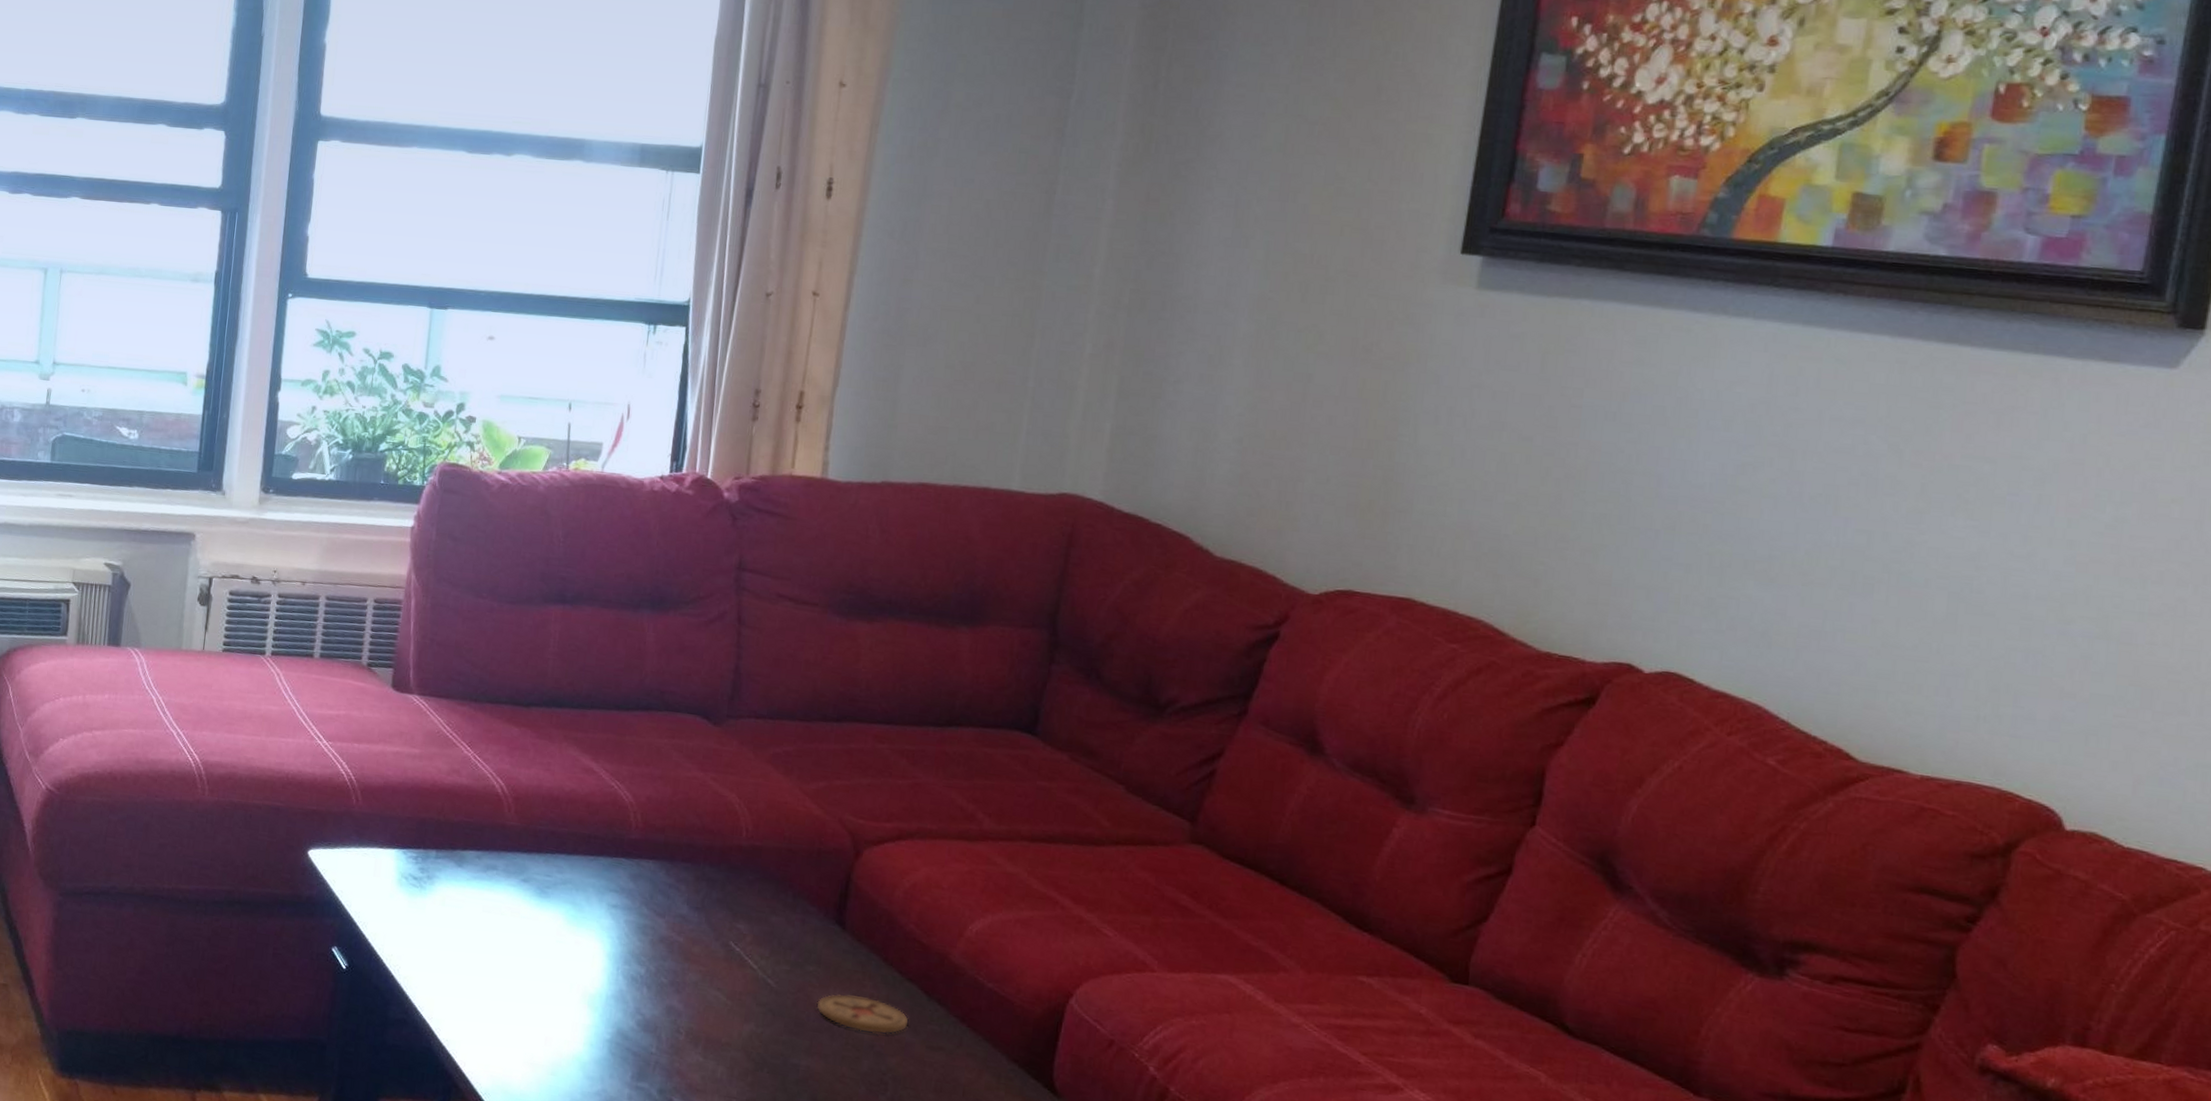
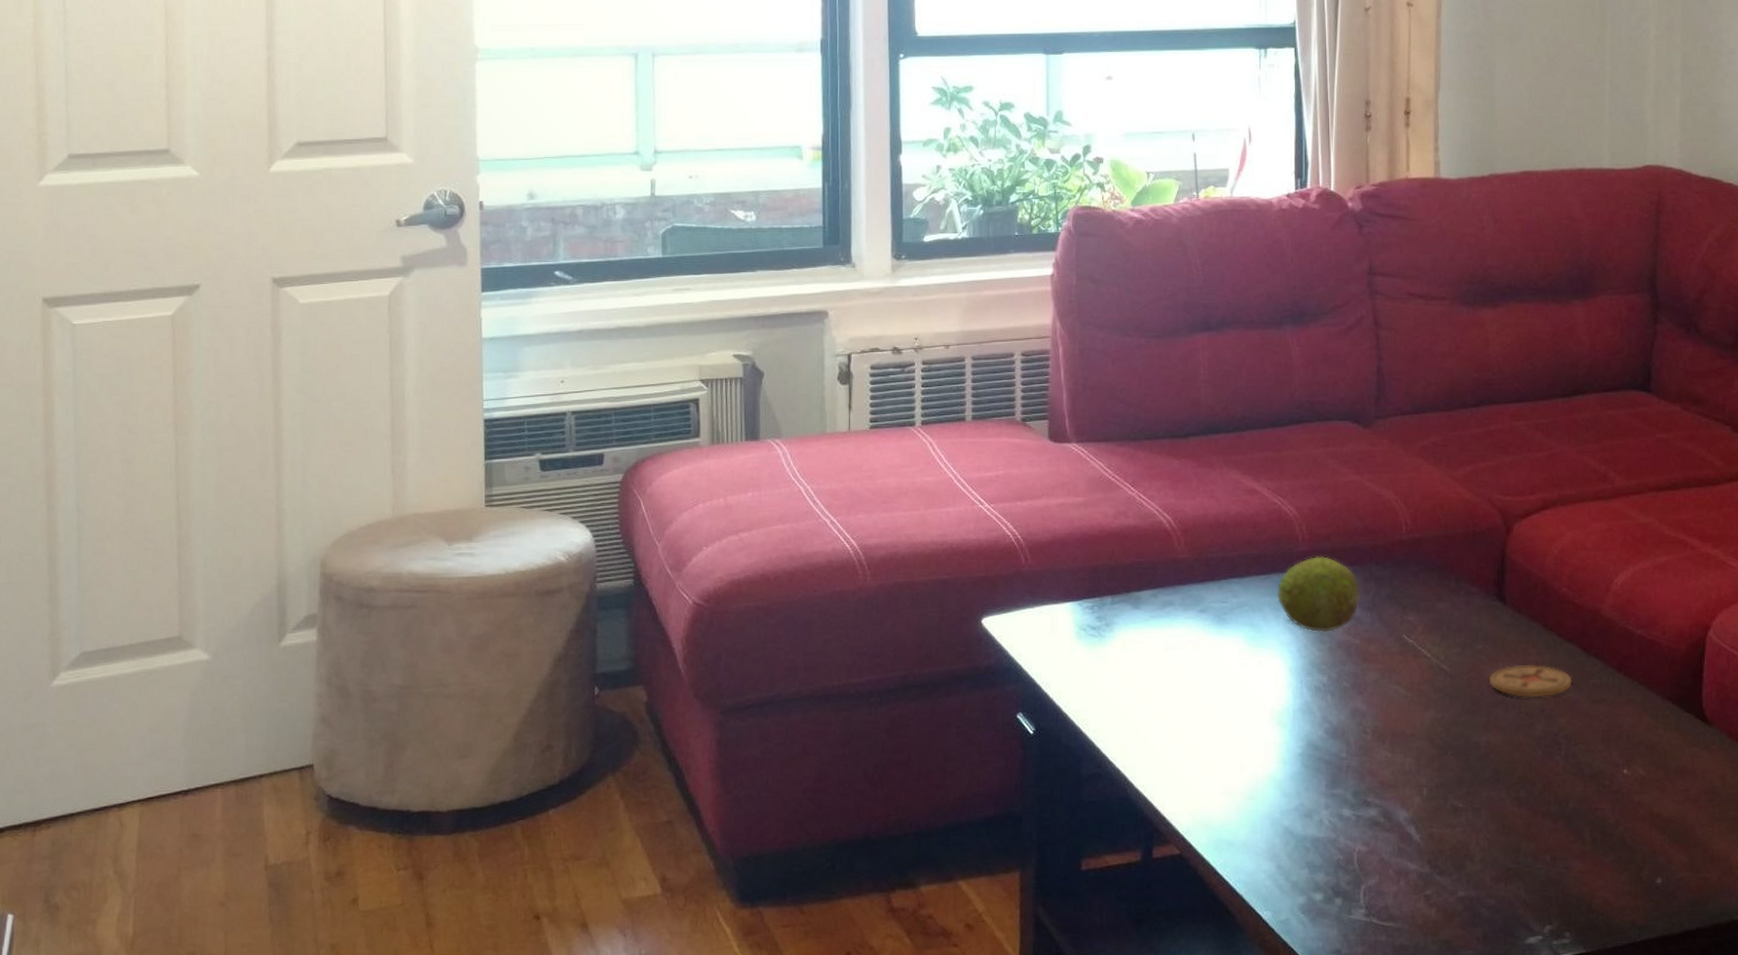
fruit: none [602,846,691,925] -> present [1276,555,1361,632]

